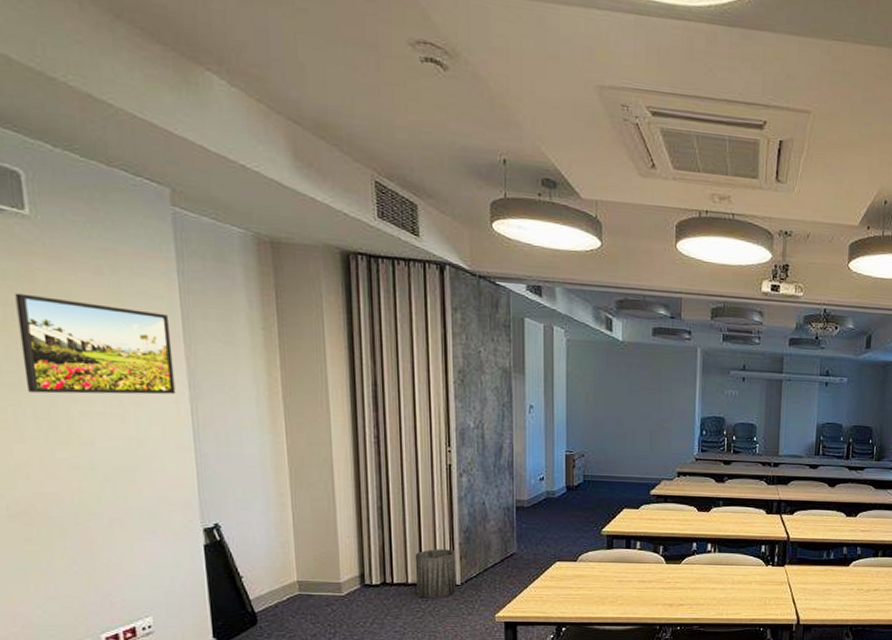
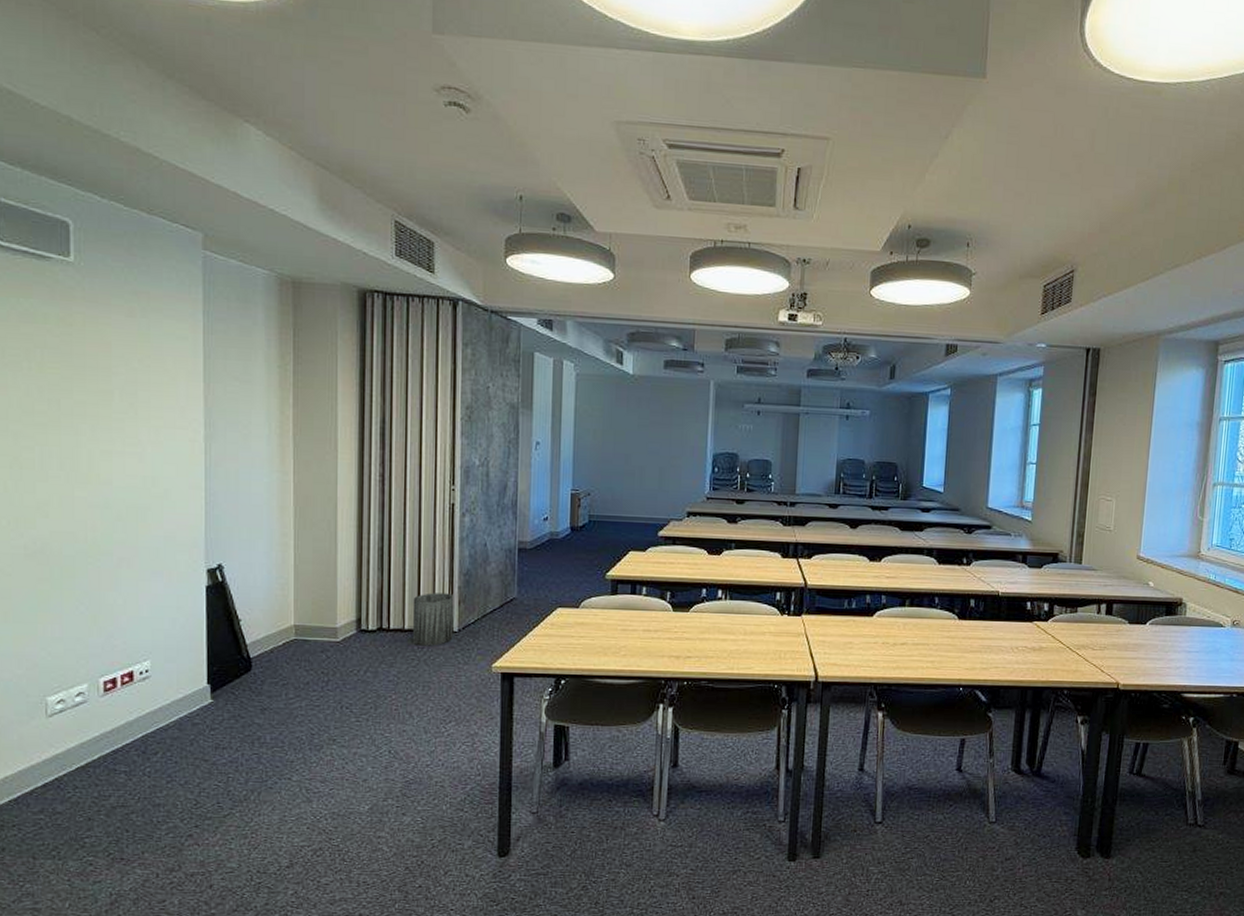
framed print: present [15,293,176,395] -> none [53,336,192,433]

